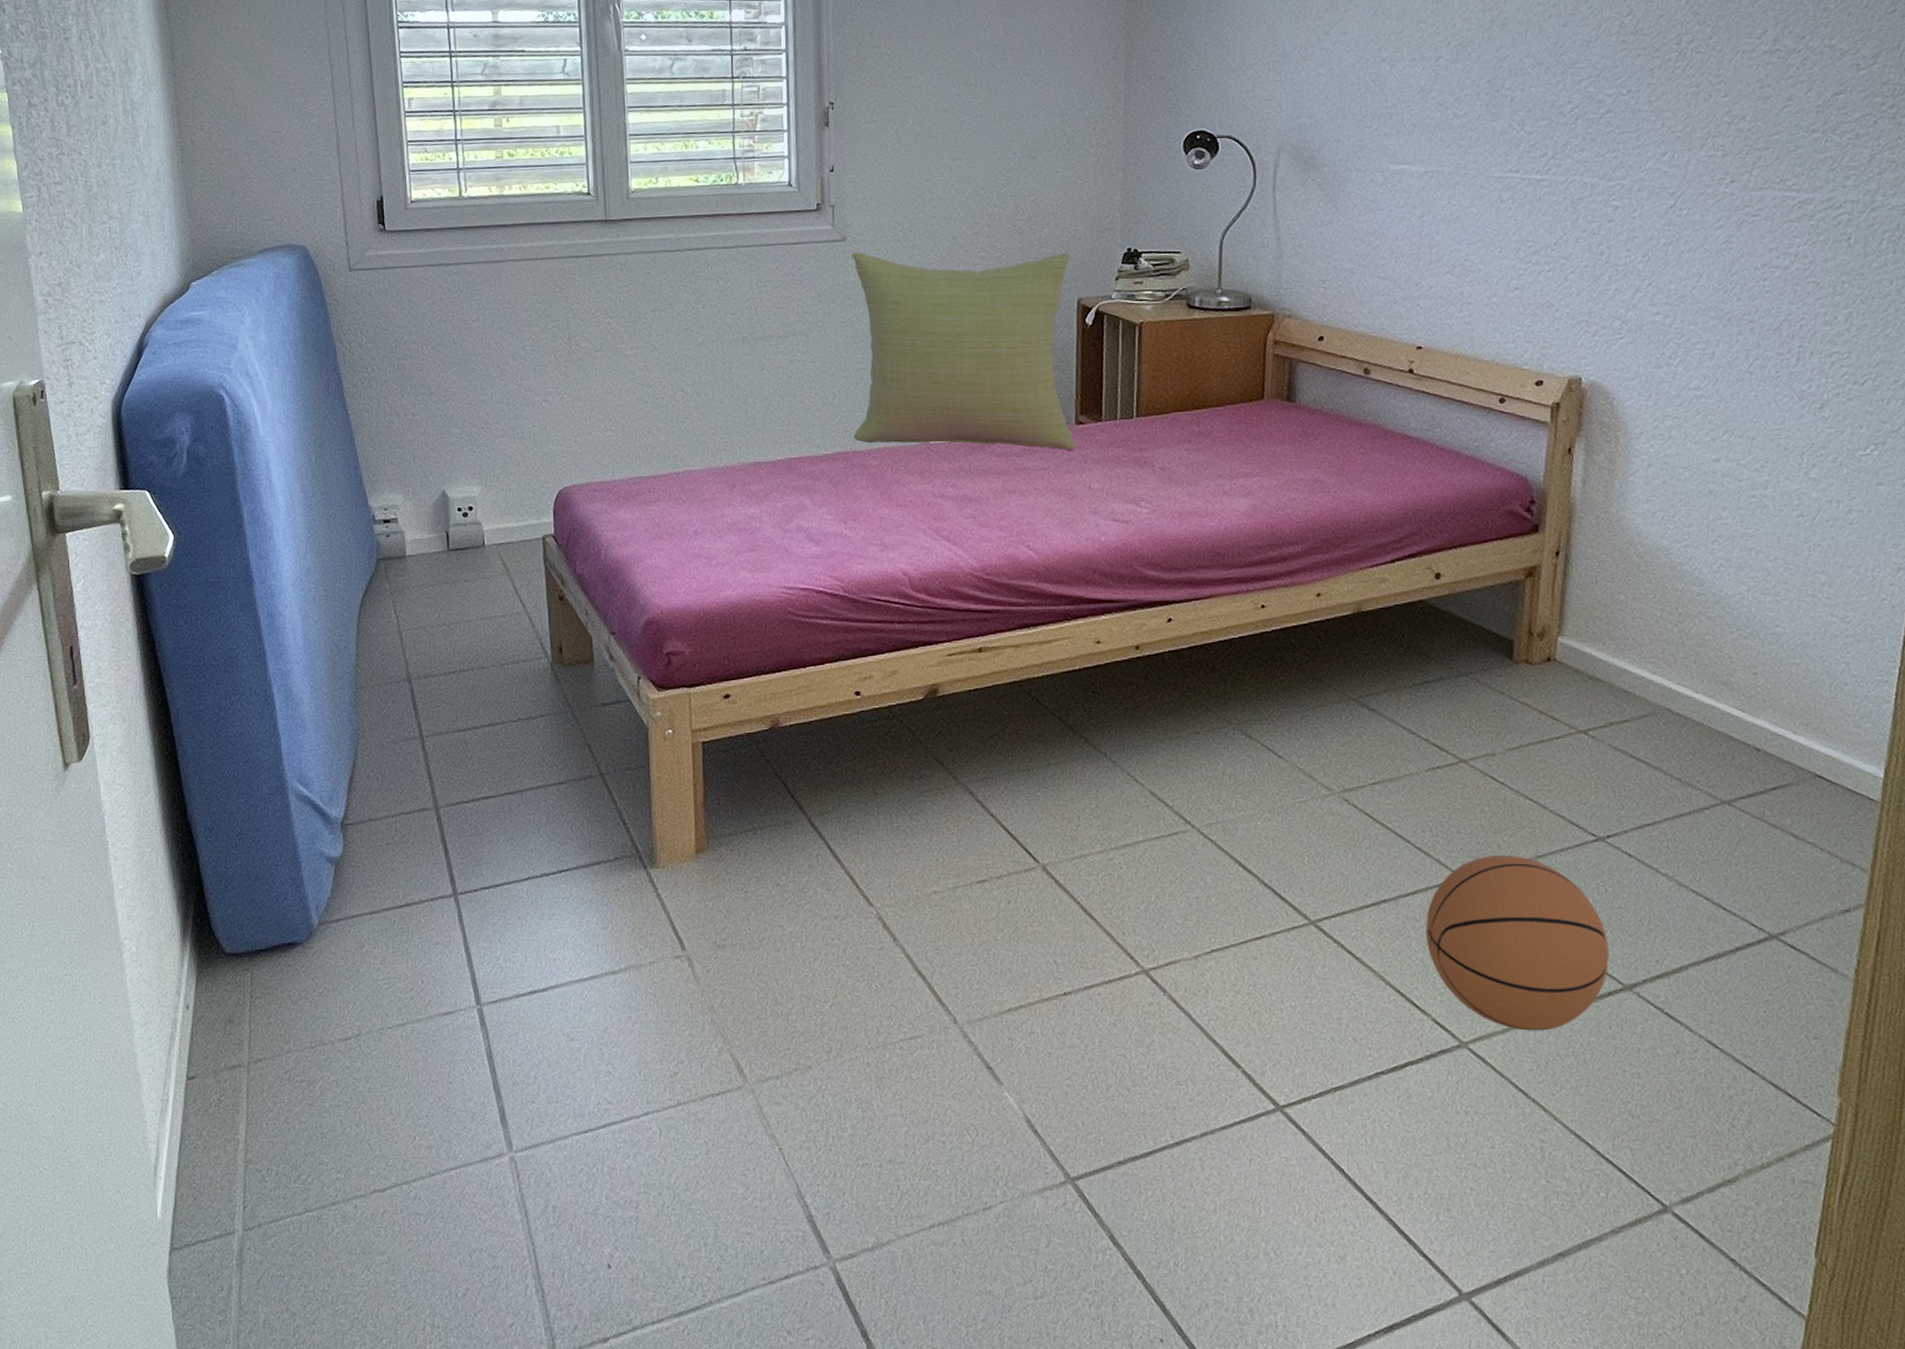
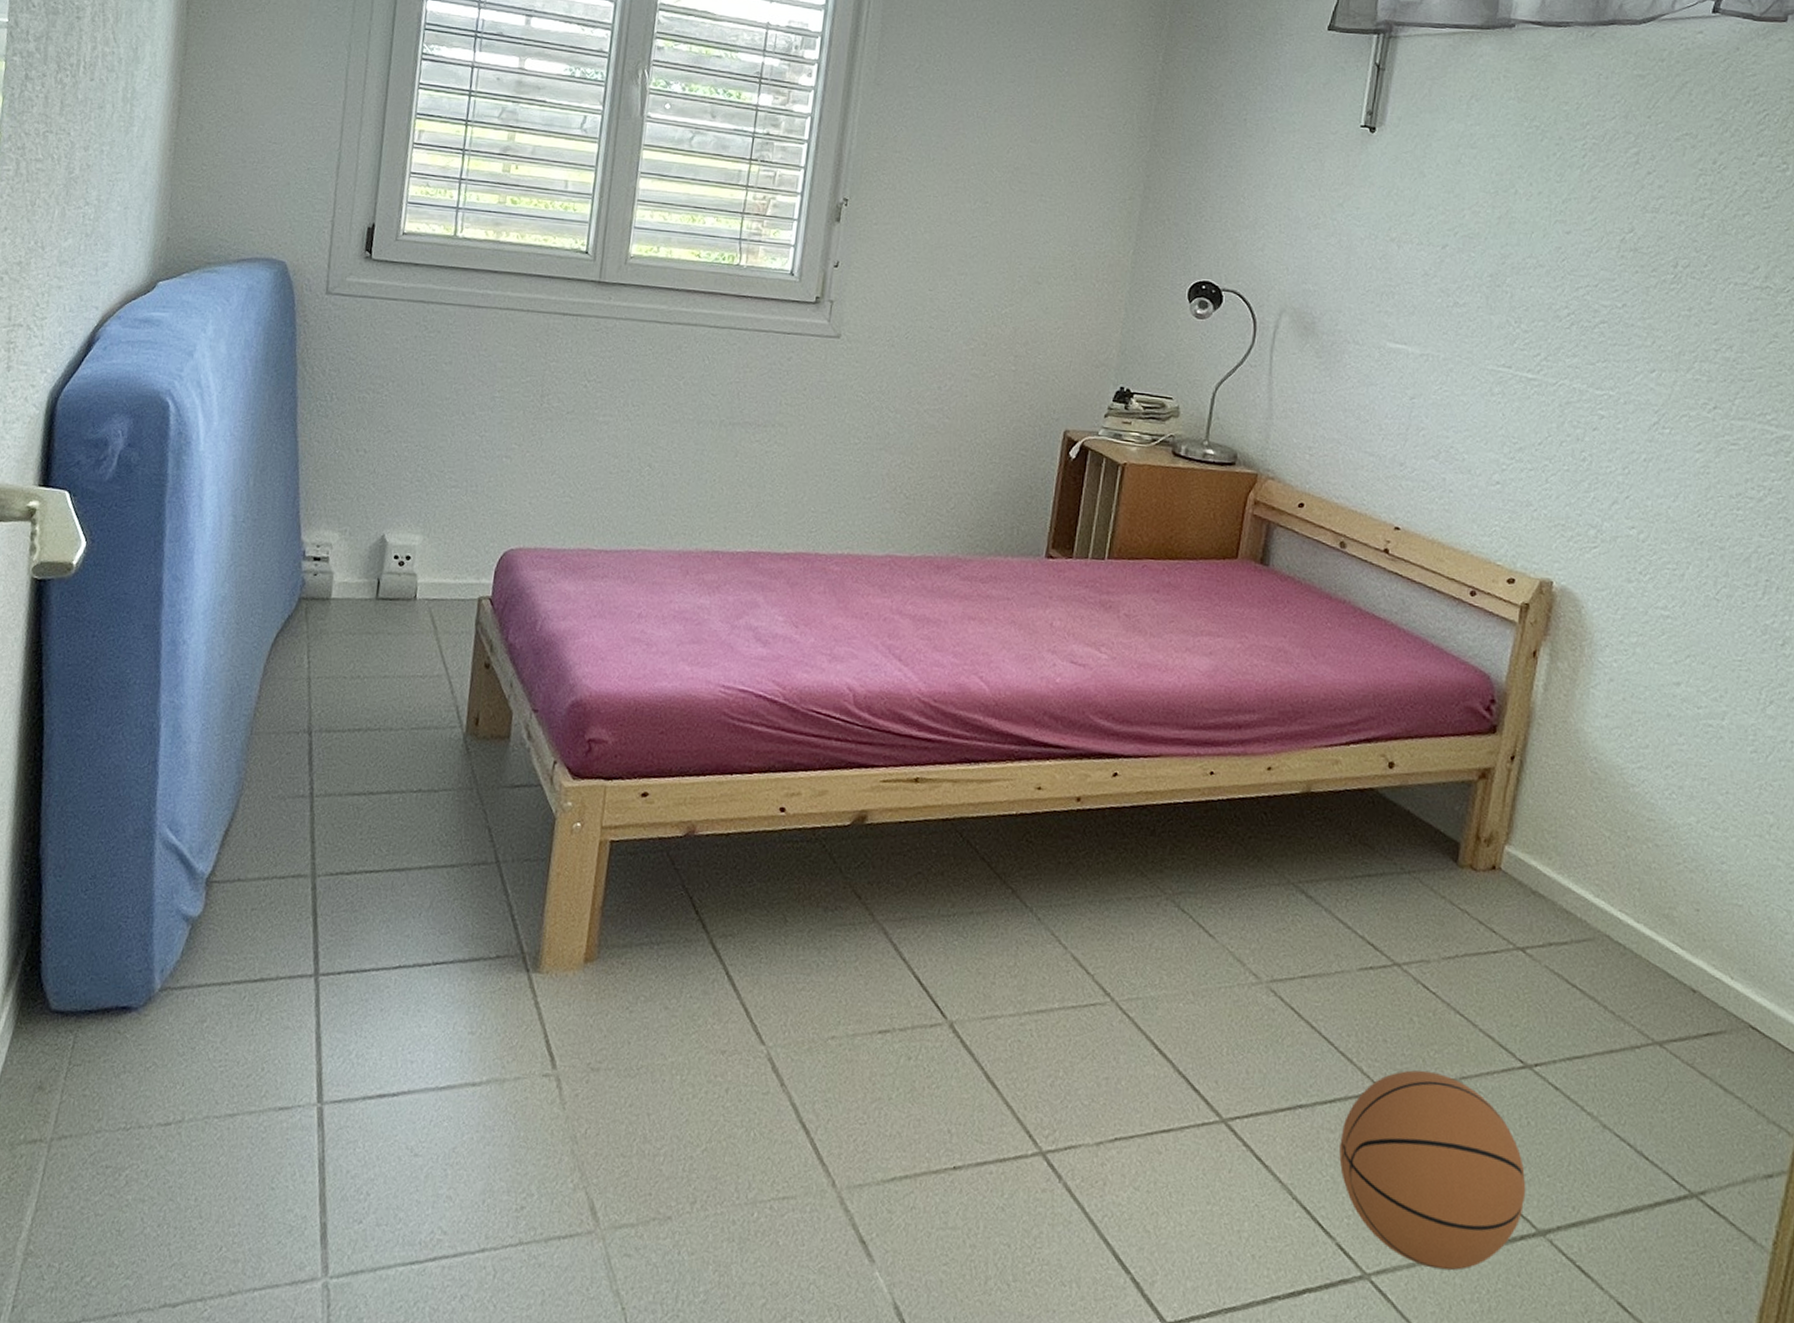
pillow: present [851,252,1076,450] -> none [817,351,1062,584]

